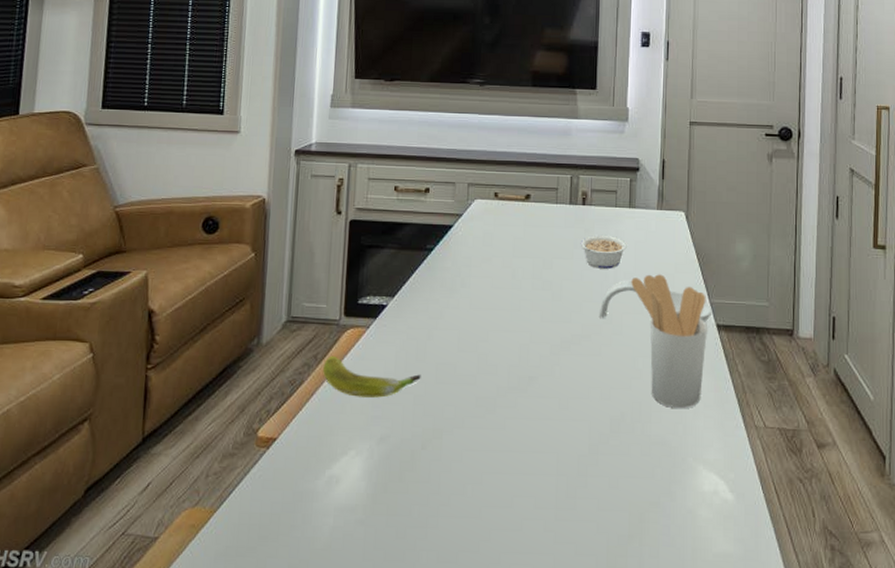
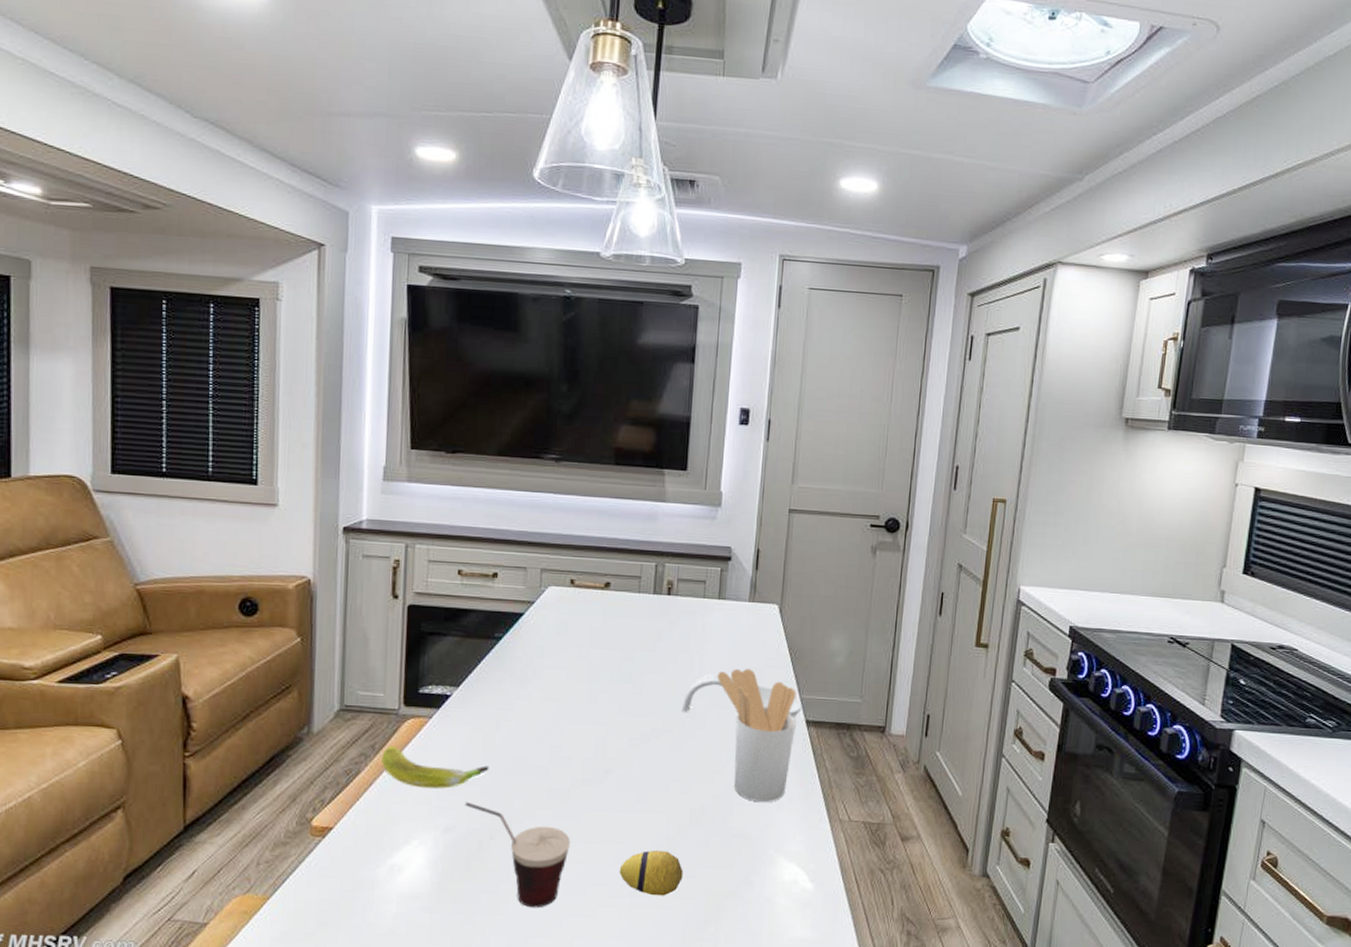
cup: none [398,411,498,521] -> present [465,801,571,908]
decorative egg: none [544,460,606,508] -> present [619,851,683,896]
legume: present [580,234,628,269] -> none [664,626,716,662]

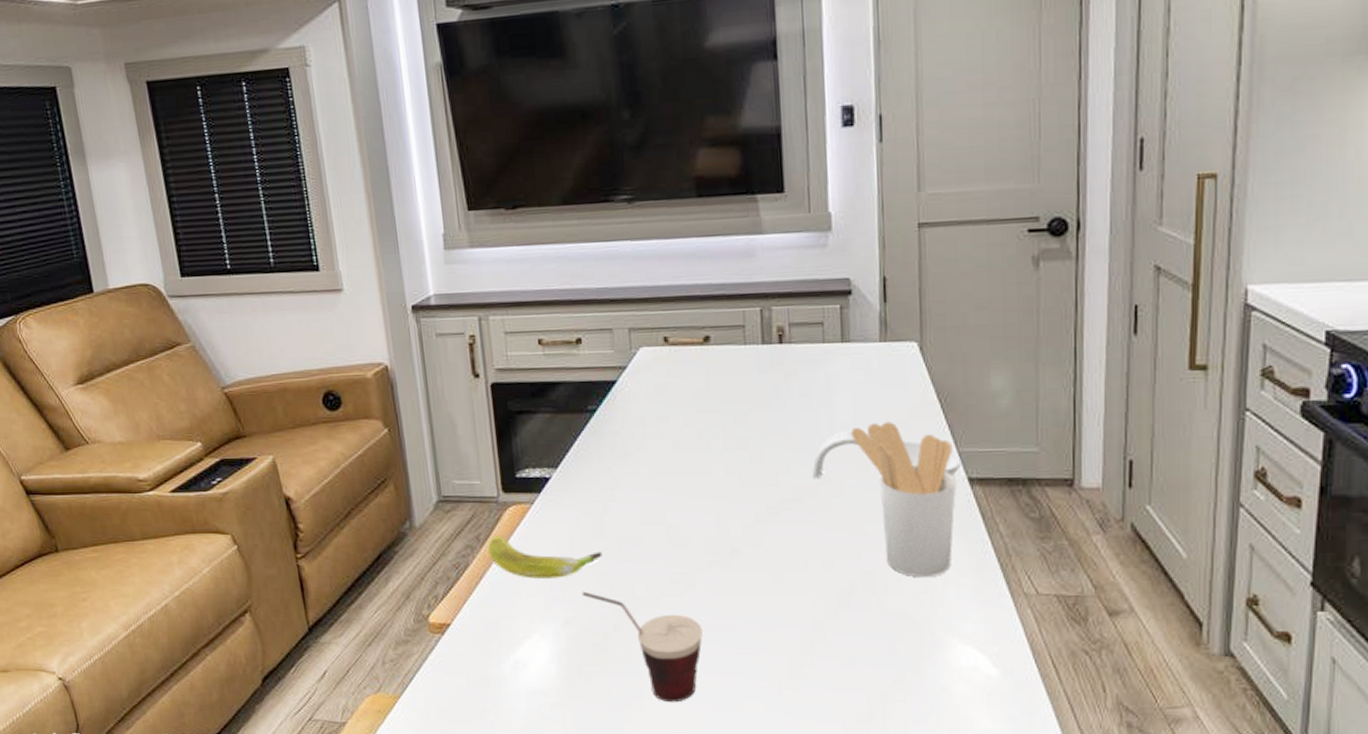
decorative egg: present [619,851,683,896] -> none [762,637,837,687]

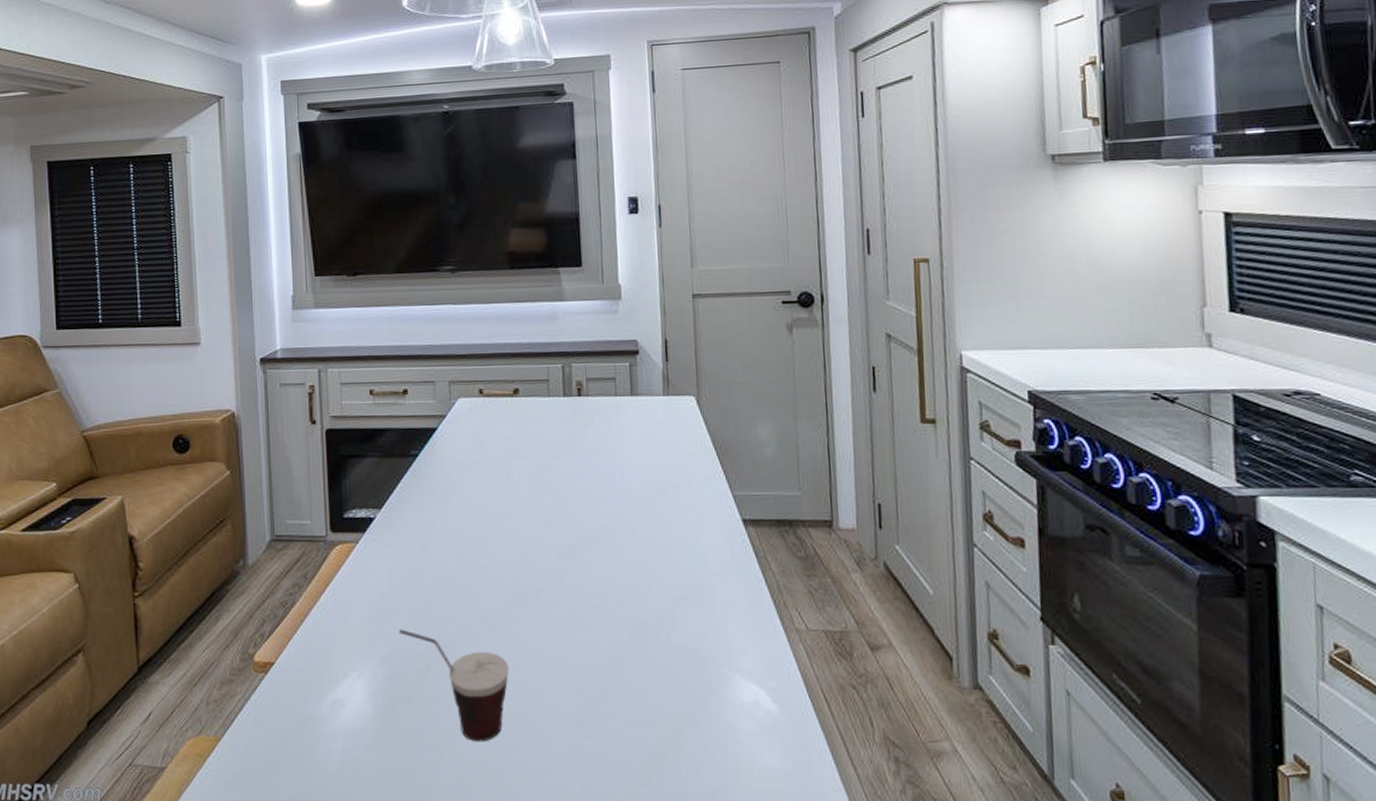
banana: present [488,535,603,578] -> none [314,574,419,616]
spoon rest: present [813,432,962,479] -> none [608,477,736,520]
utensil holder: present [851,422,956,578] -> none [640,467,732,614]

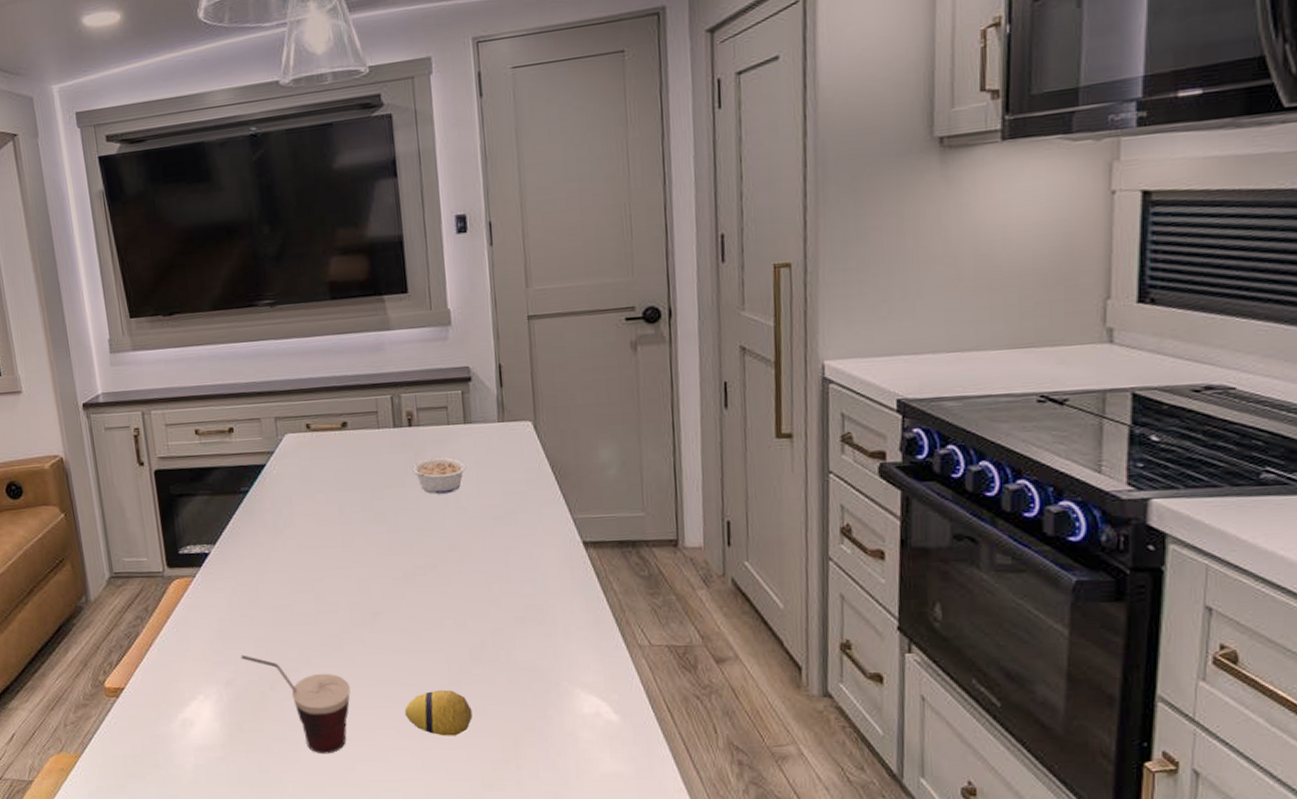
decorative egg: none [563,674,632,724] -> present [404,690,473,736]
legume: none [579,427,634,465] -> present [411,456,468,494]

